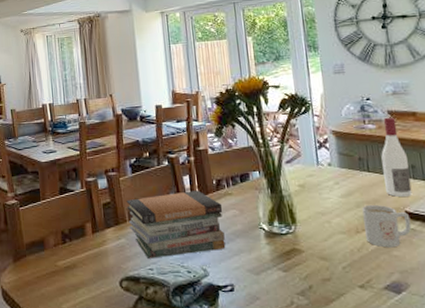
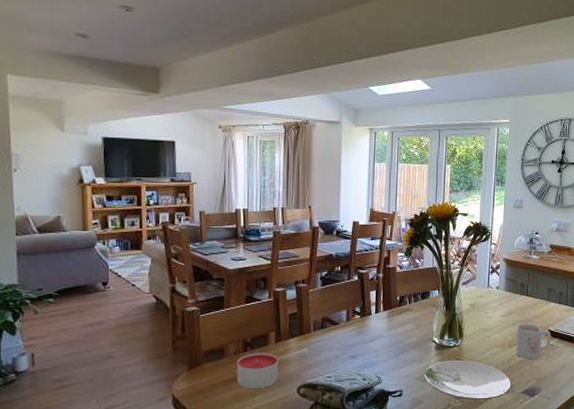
candle: none [57,244,99,281] -> present [236,353,278,388]
book stack: present [126,190,226,259] -> none [313,305,402,367]
plate: none [256,249,368,296] -> present [424,359,511,400]
wine bottle: present [381,117,413,197] -> none [536,250,558,318]

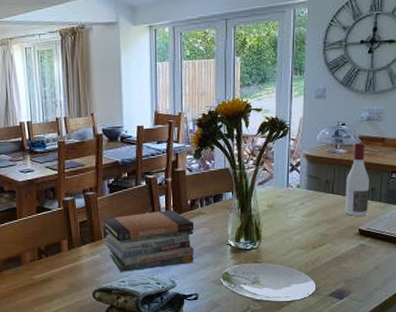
candle: present [236,353,278,388] -> none [33,259,73,293]
book stack: none [313,305,402,367] -> present [103,210,195,272]
mug: present [516,323,551,360] -> none [321,223,362,261]
wine bottle: none [536,250,558,318] -> present [344,142,369,216]

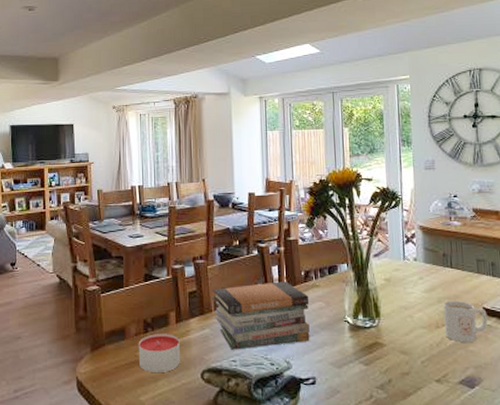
candle: none [33,259,73,293] -> present [138,334,180,372]
plate: present [220,262,317,303] -> none [339,342,444,390]
mug: none [321,223,362,261] -> present [443,300,488,343]
wine bottle: present [344,142,369,216] -> none [464,215,491,293]

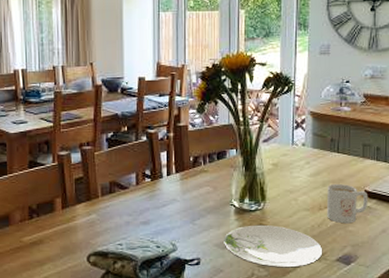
candle: present [138,334,180,372] -> none [23,219,66,257]
book stack: present [213,281,310,350] -> none [100,167,197,234]
plate: none [339,342,444,390] -> present [224,224,323,268]

